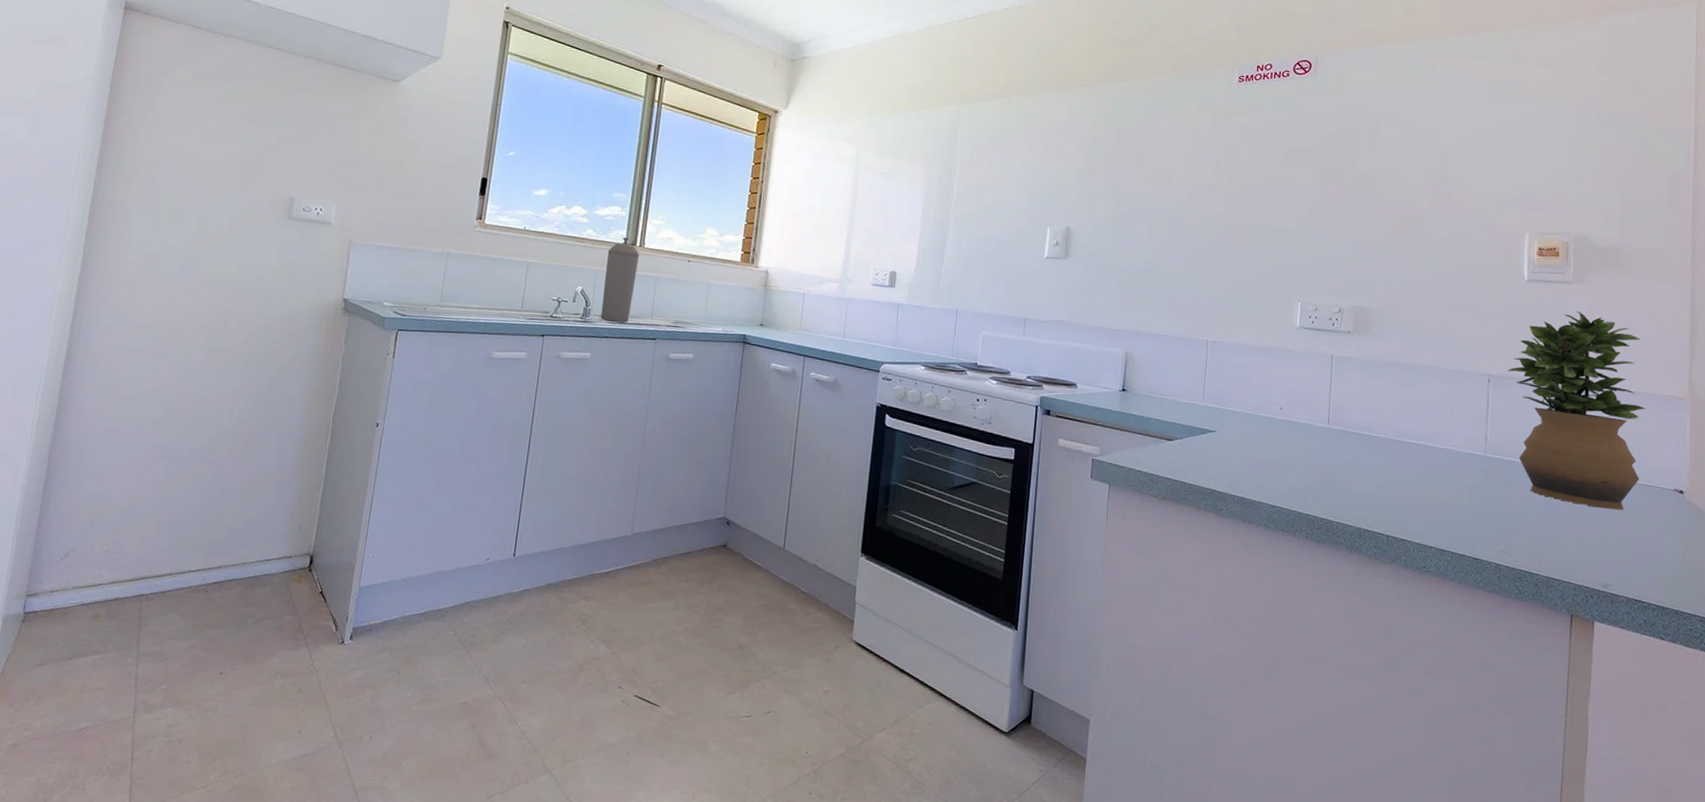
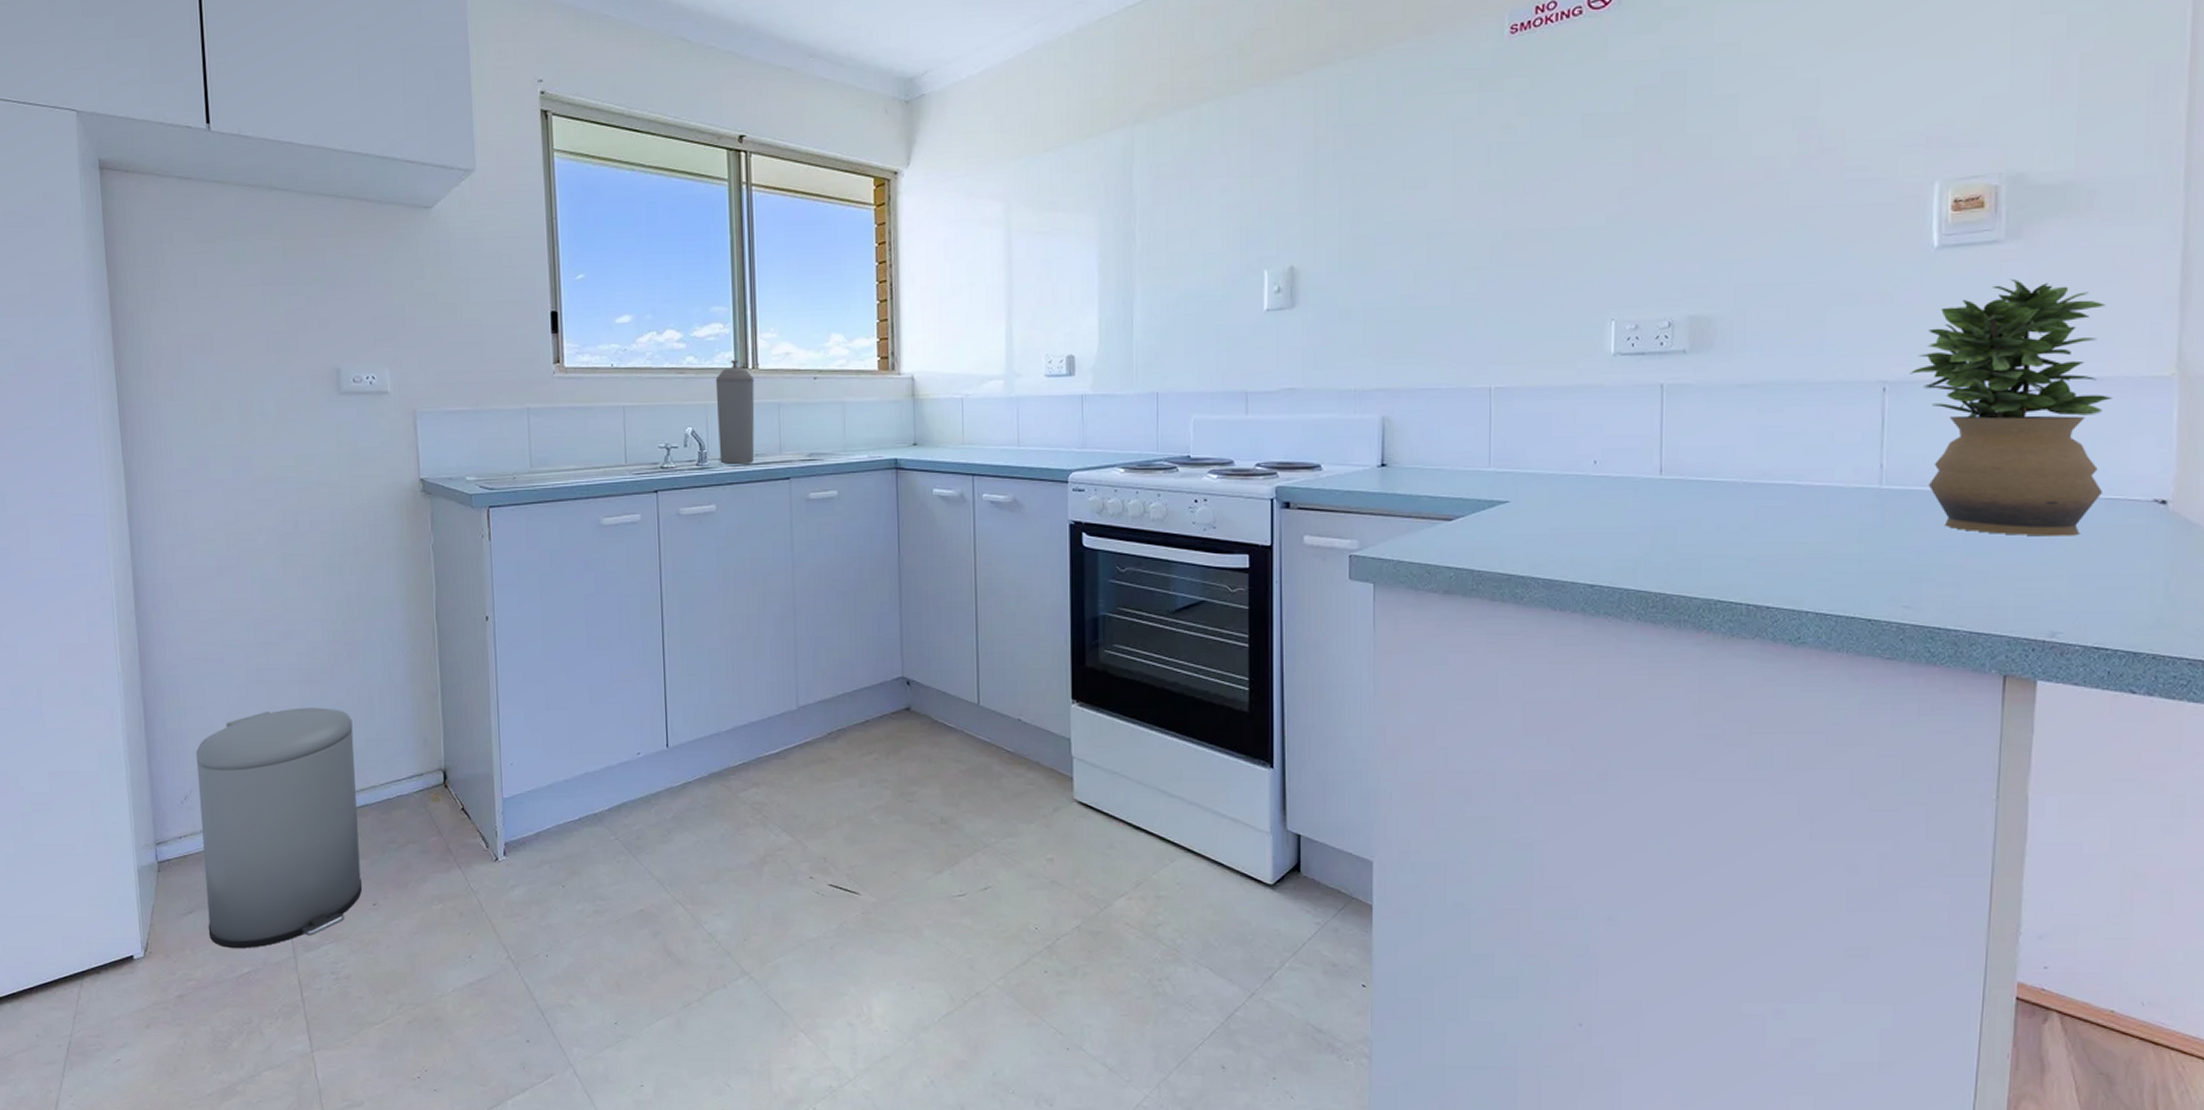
pedal bin: none [56,484,238,704] -> present [195,707,362,948]

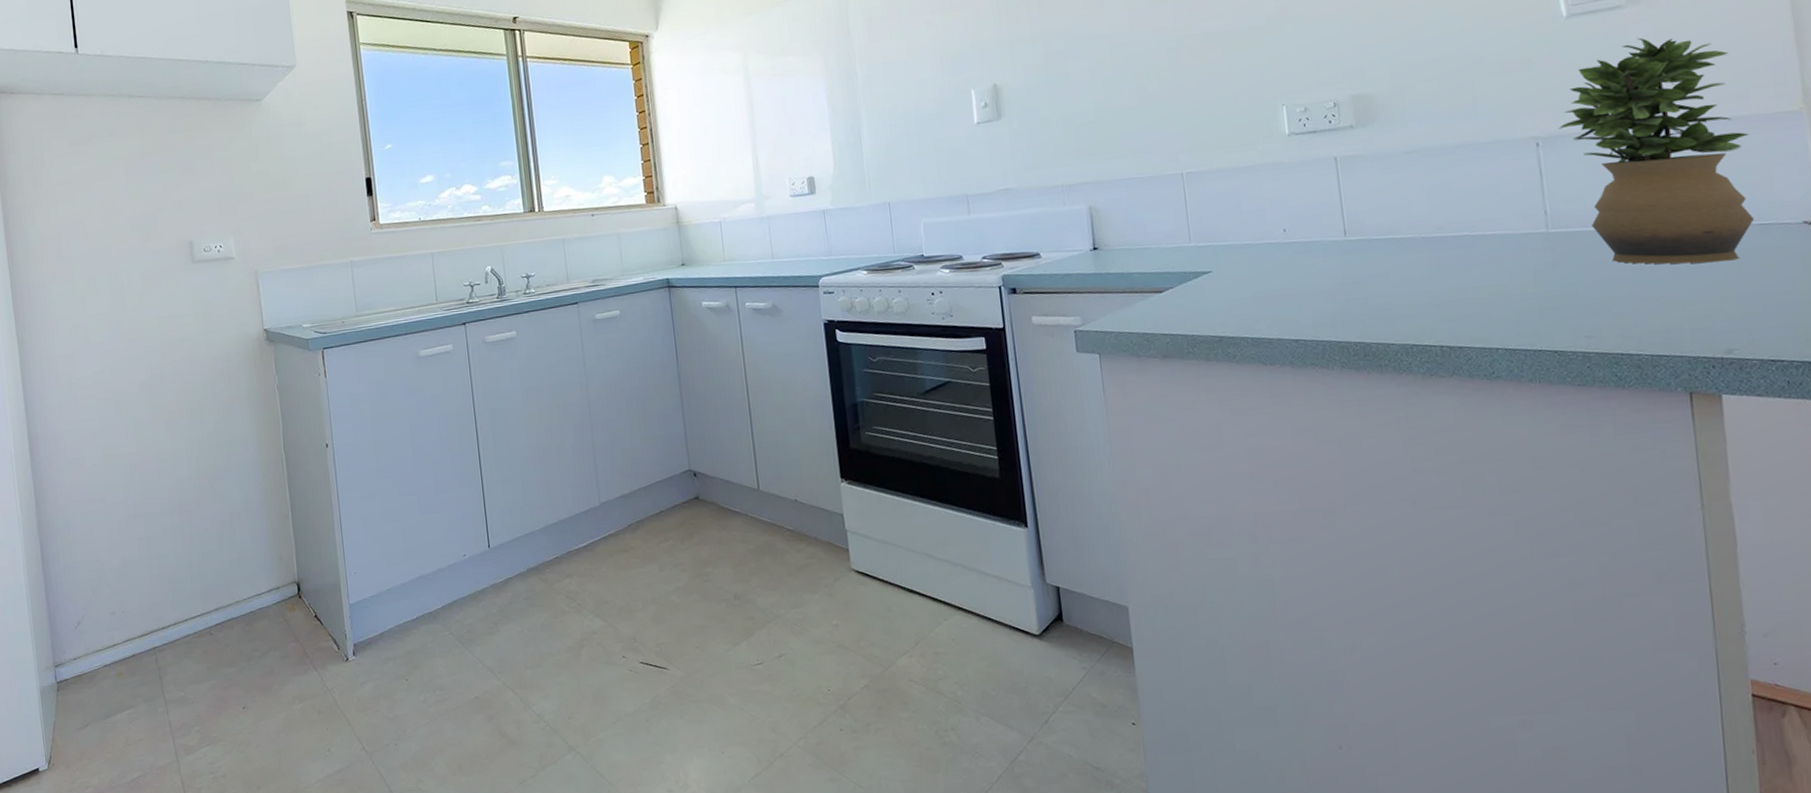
pedal bin: present [195,707,362,948] -> none [85,534,233,756]
canister: present [715,360,755,465] -> none [508,205,546,296]

